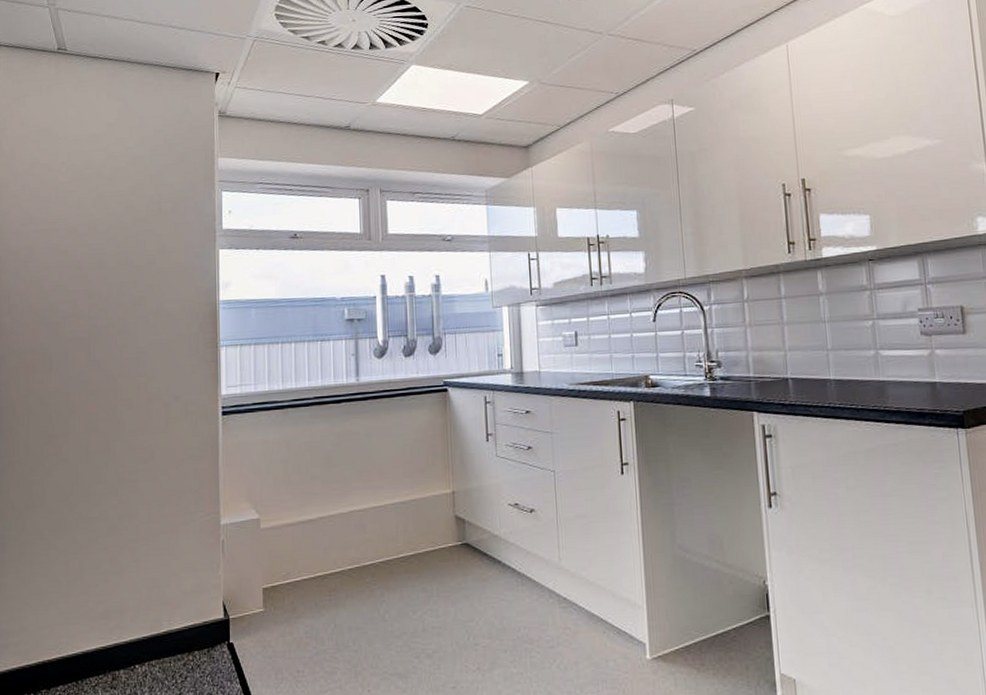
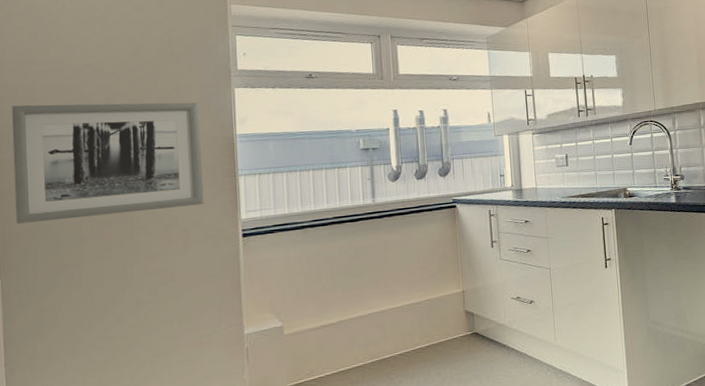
wall art: none [12,264,186,391] -> present [11,102,204,224]

